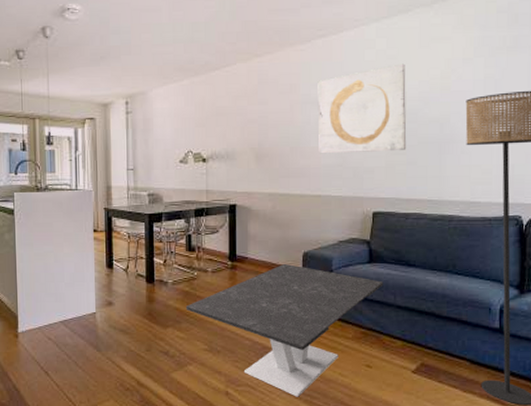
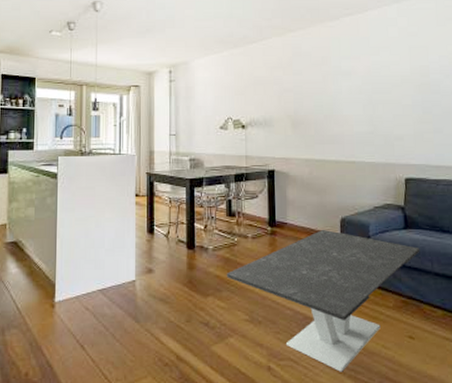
wall art: present [317,63,407,154] -> none [347,40,432,122]

